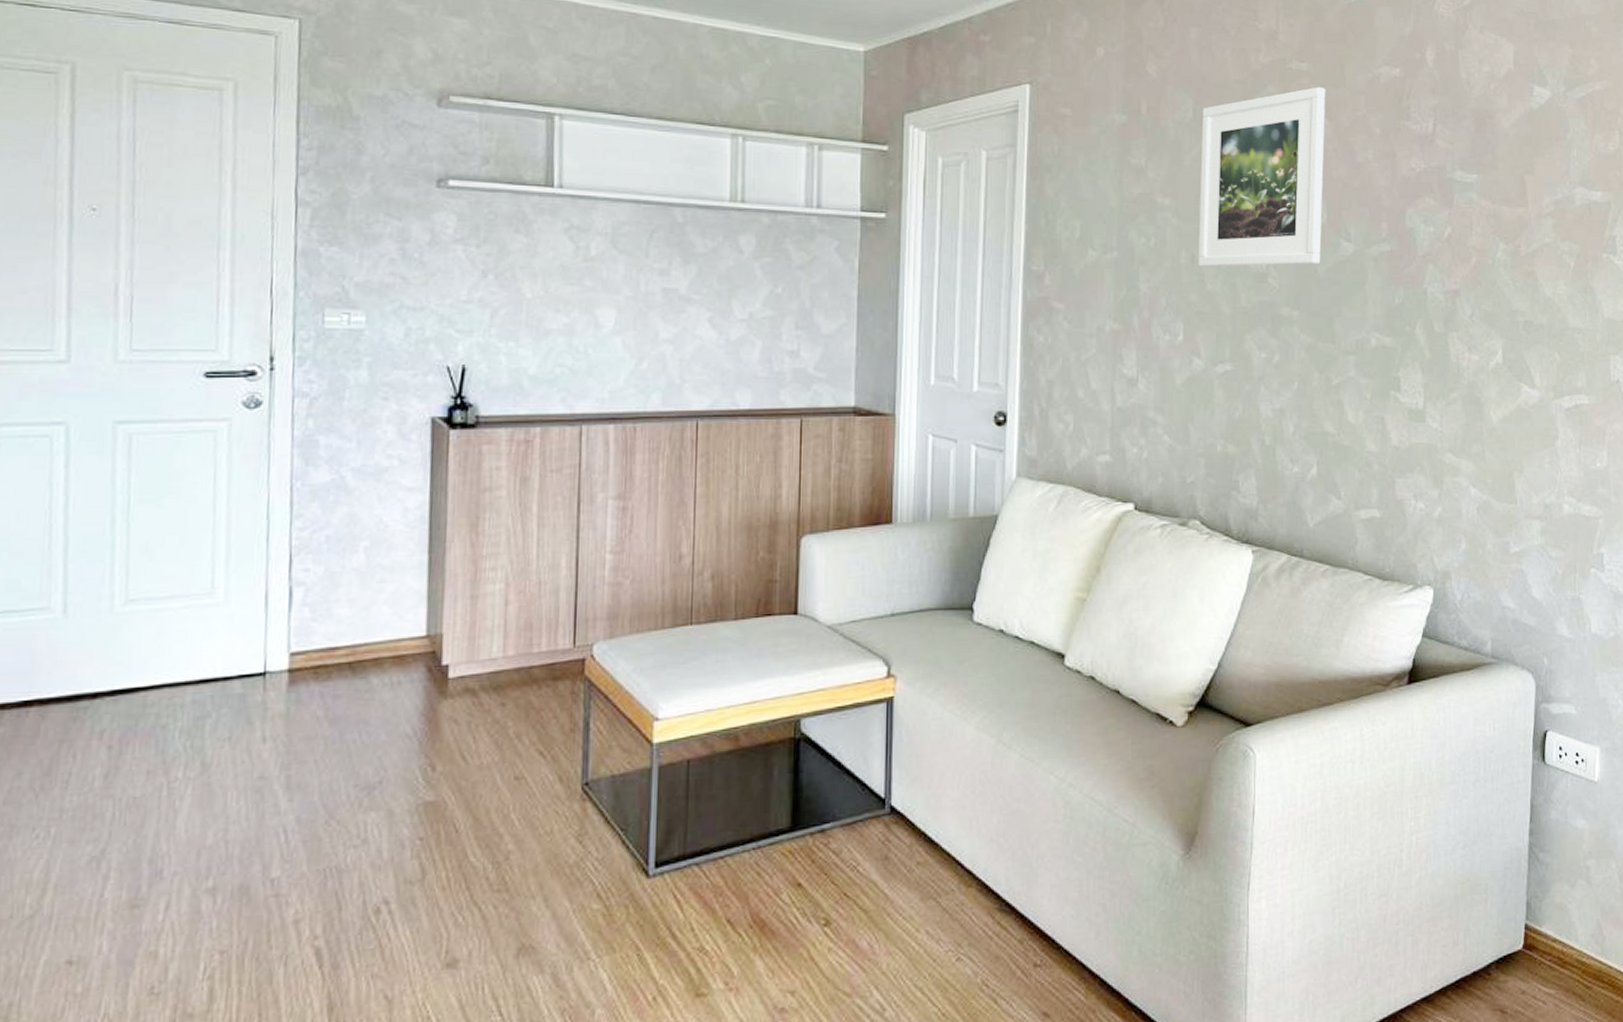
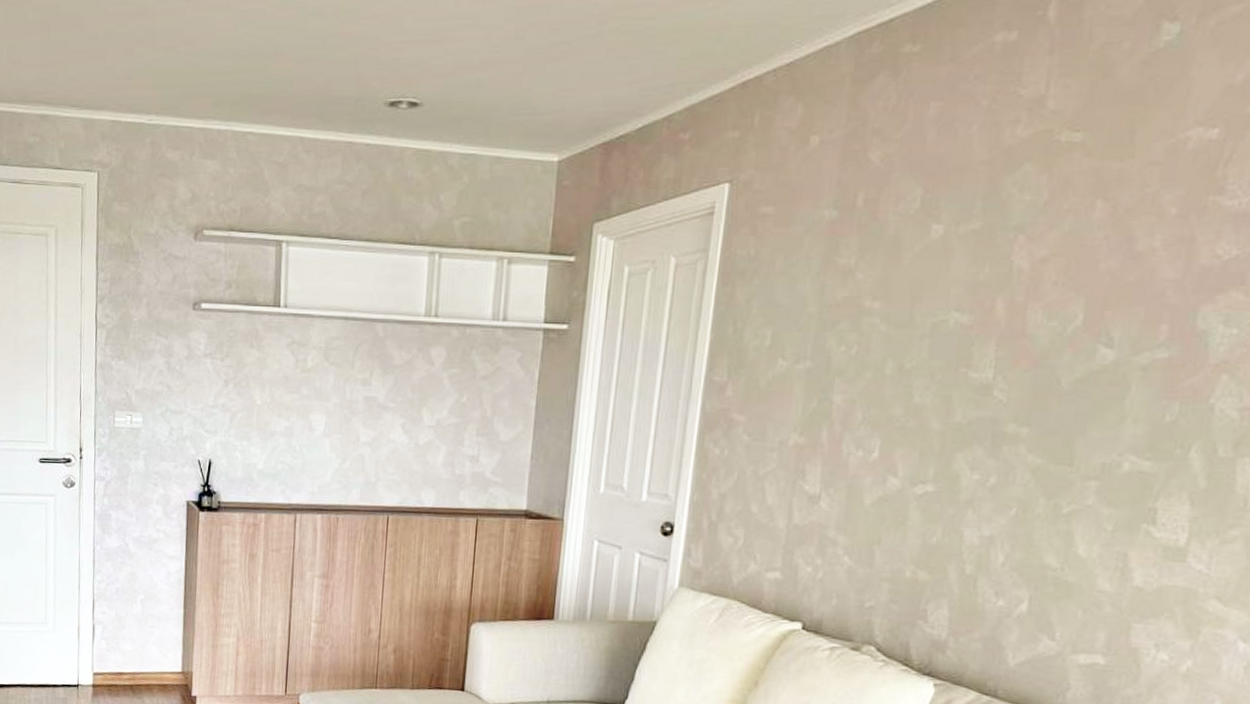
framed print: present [1198,86,1326,267] -> none [906,160,1105,378]

